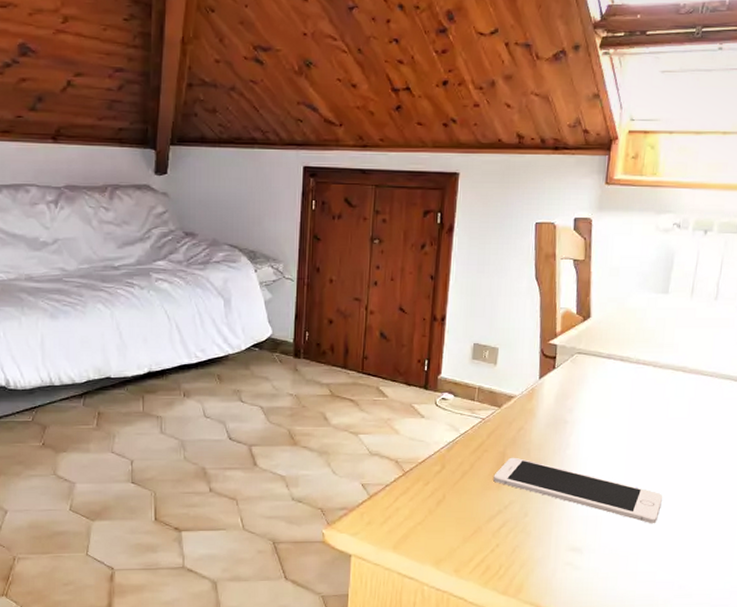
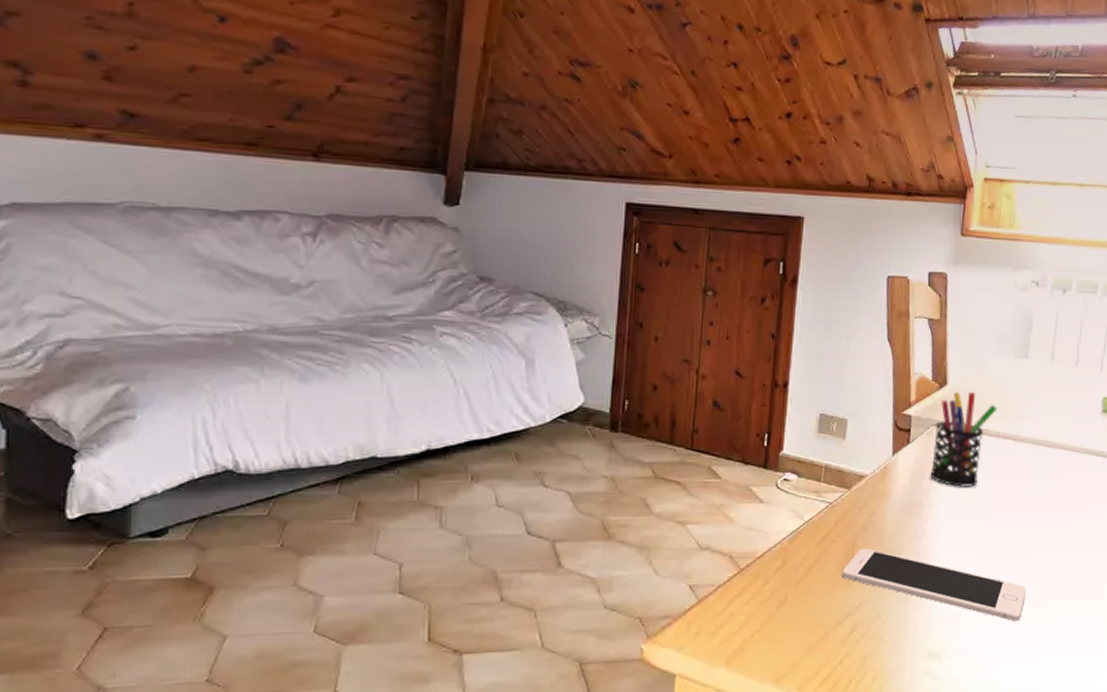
pen holder: none [574,324,638,407] -> present [930,392,998,487]

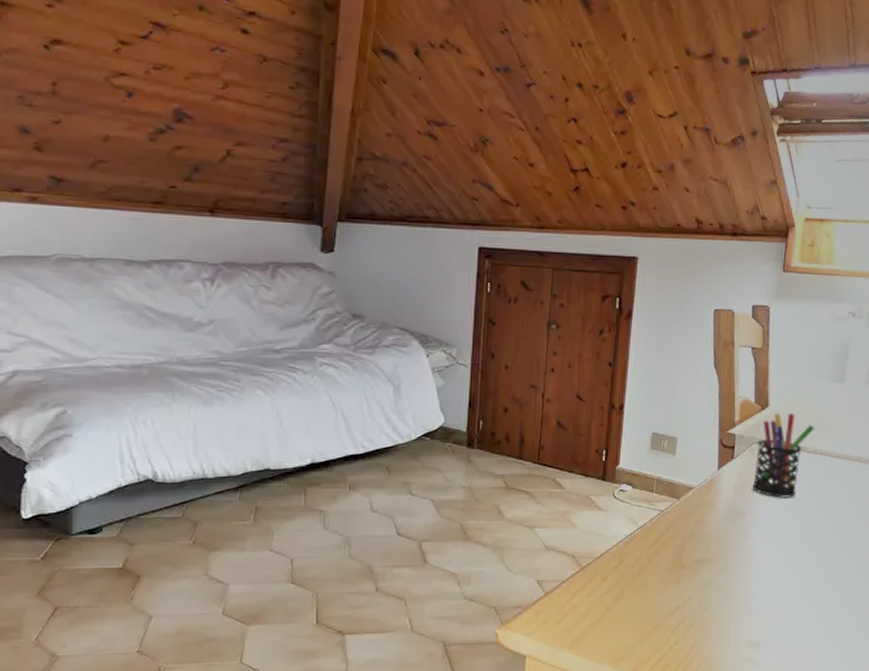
cell phone: present [842,548,1027,622] -> none [672,550,840,617]

